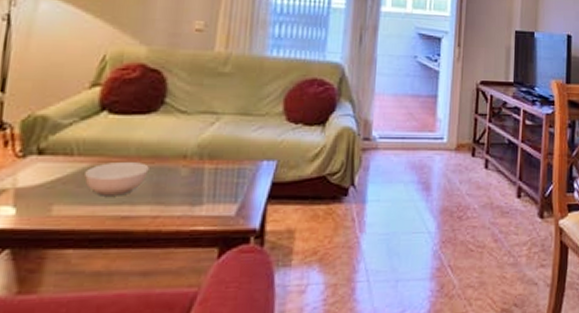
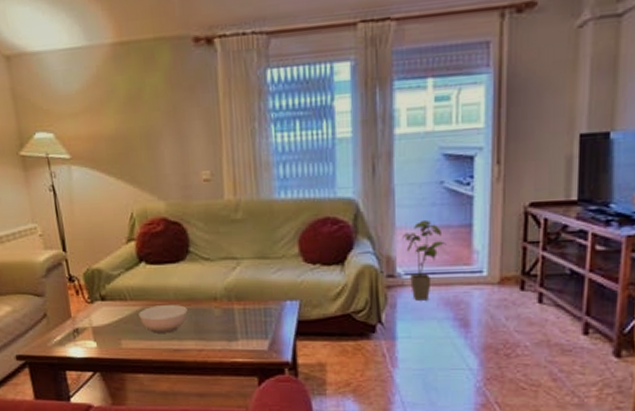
house plant: none [380,88,416,164] -> present [403,219,446,301]

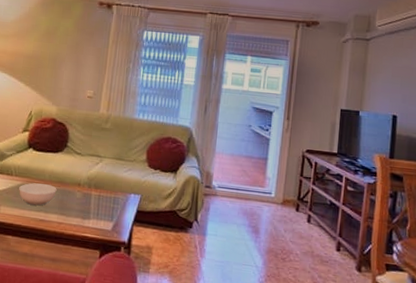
house plant: present [403,219,446,301] -> none [219,149,249,209]

